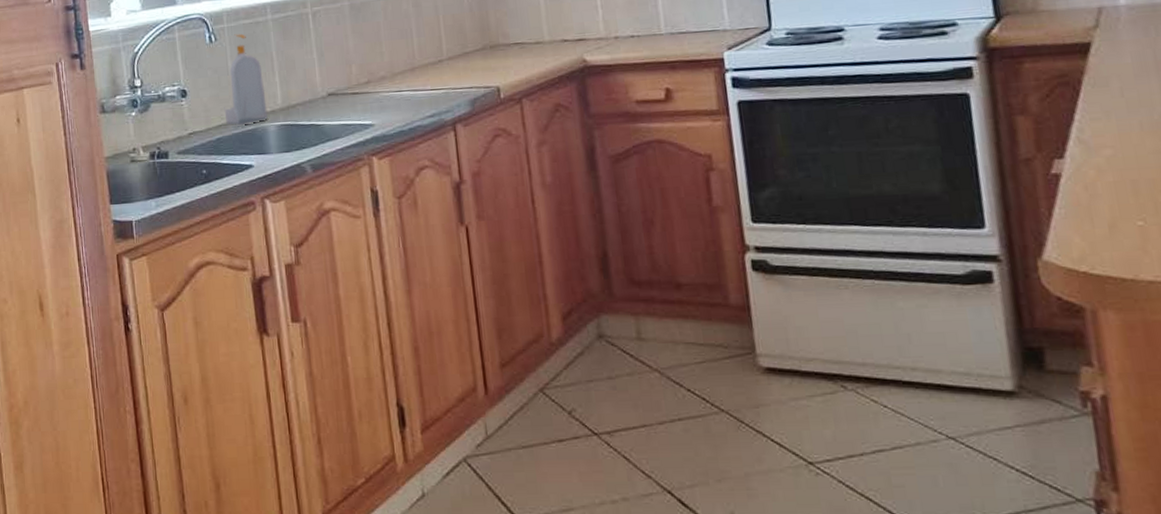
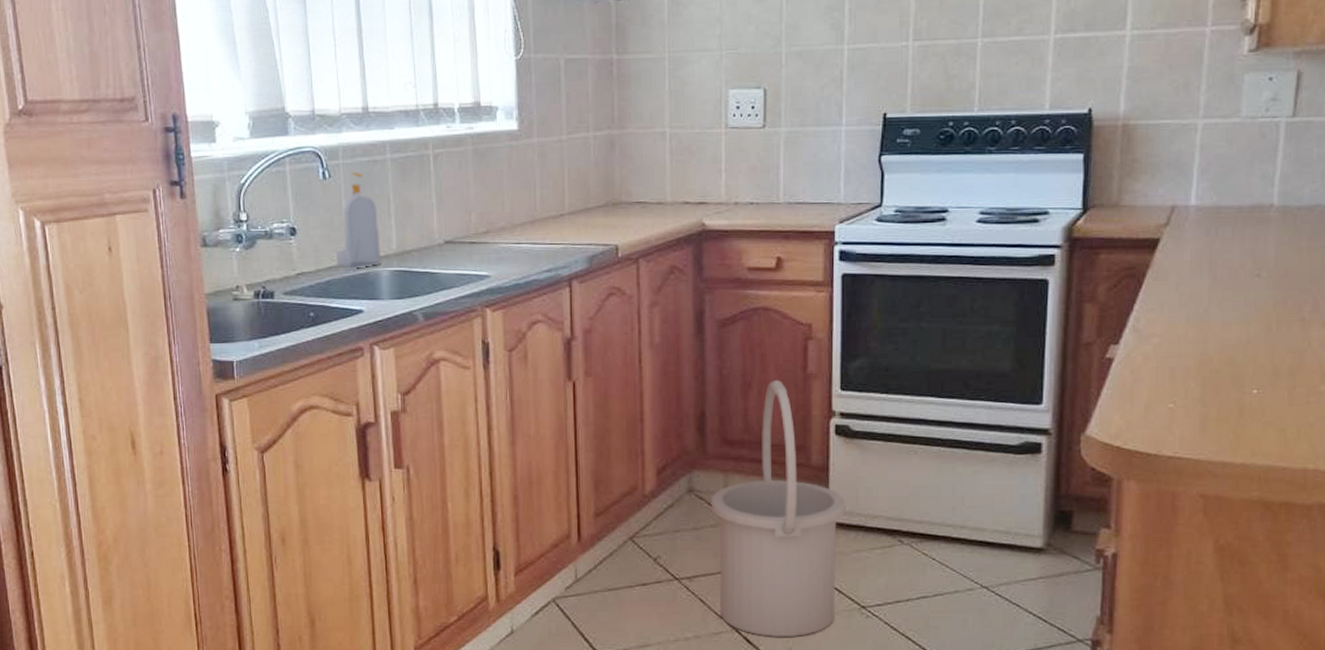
bucket: none [623,214,779,499] -> present [710,379,846,637]

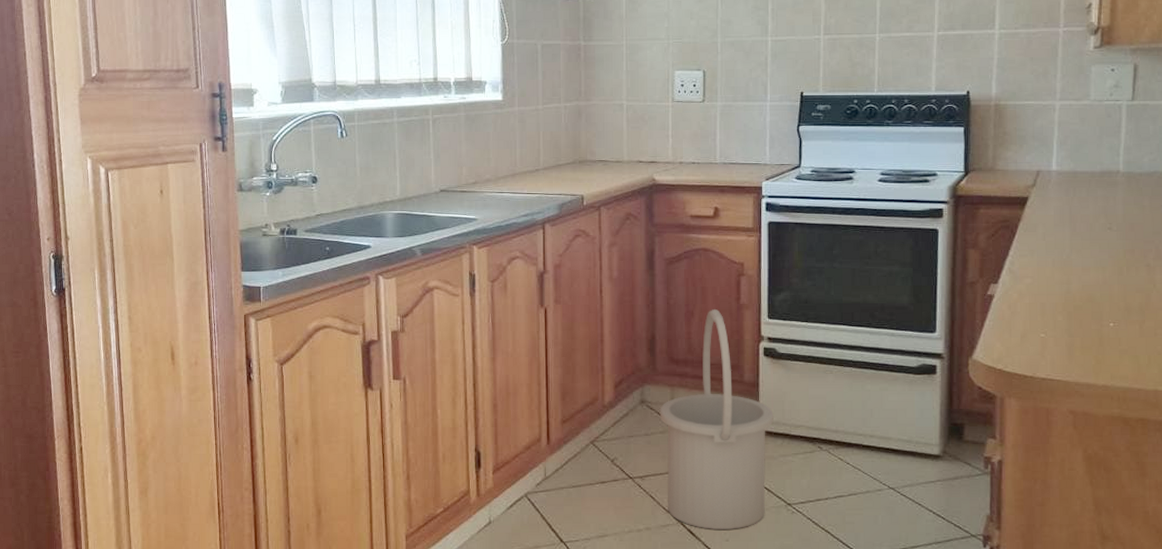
soap bottle: present [335,172,382,269] -> none [349,132,388,212]

